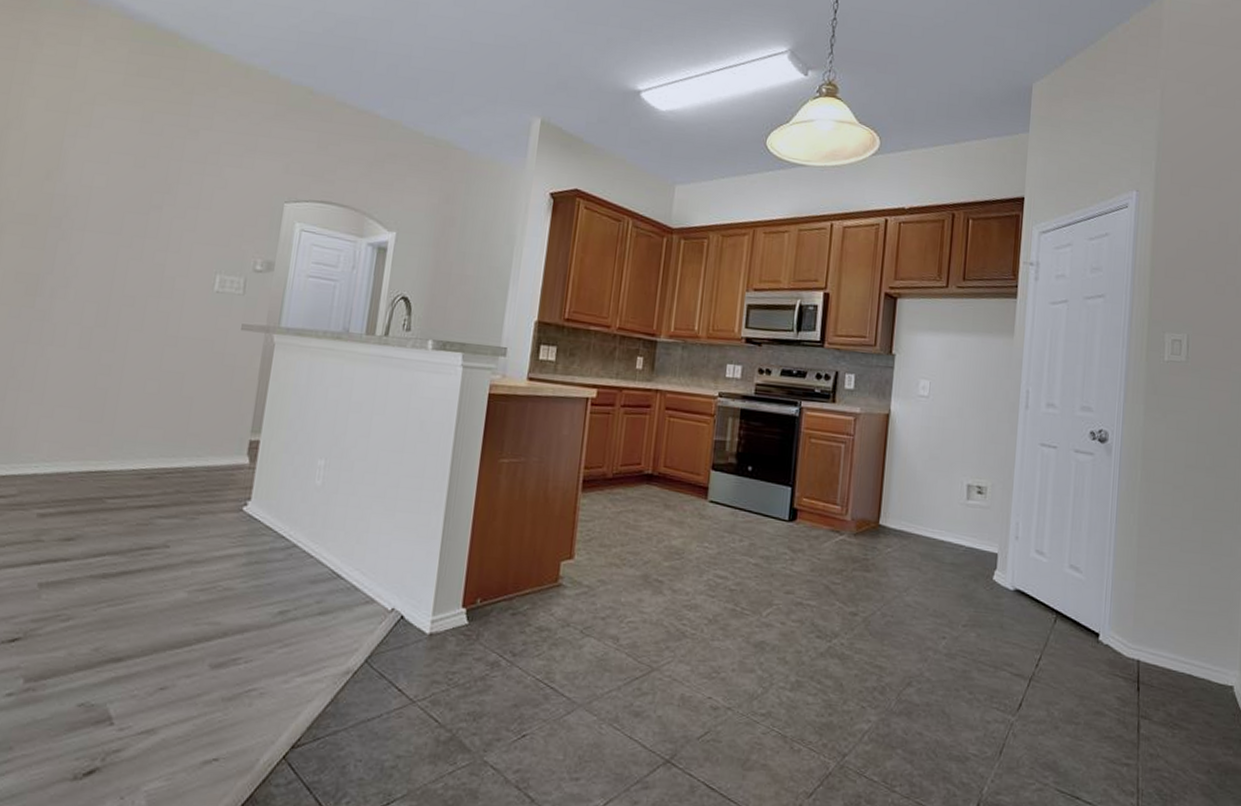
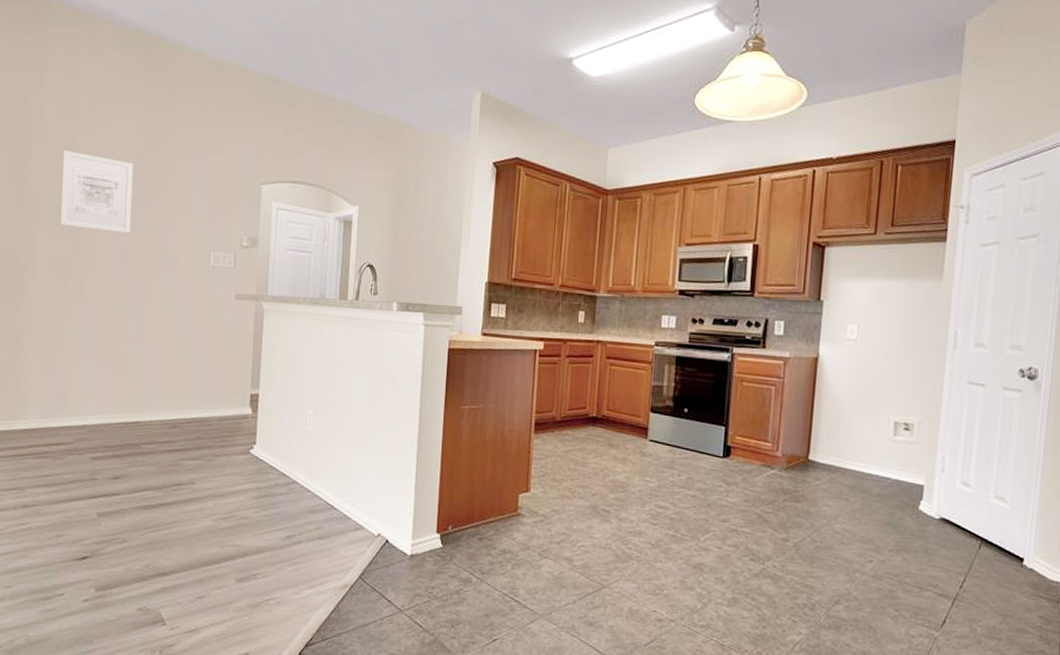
wall art: none [32,152,132,250] -> present [60,150,134,234]

